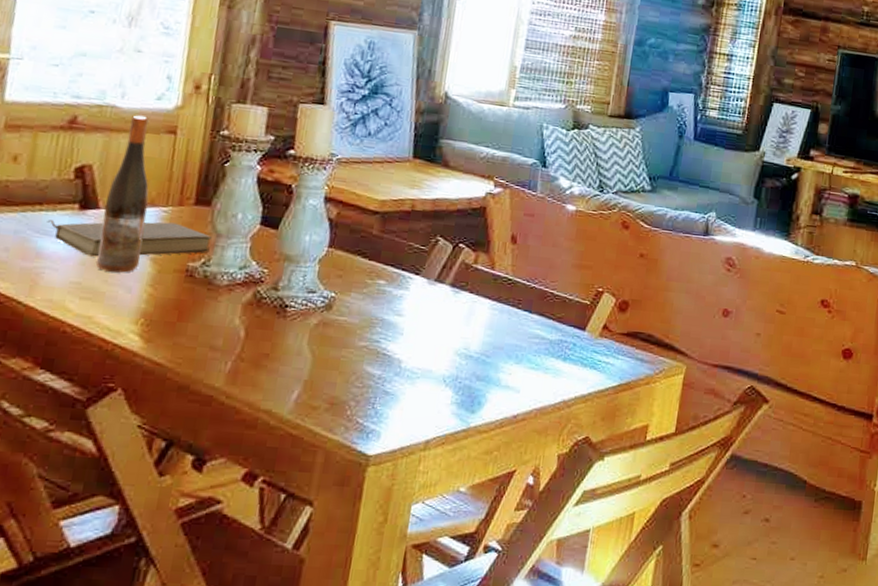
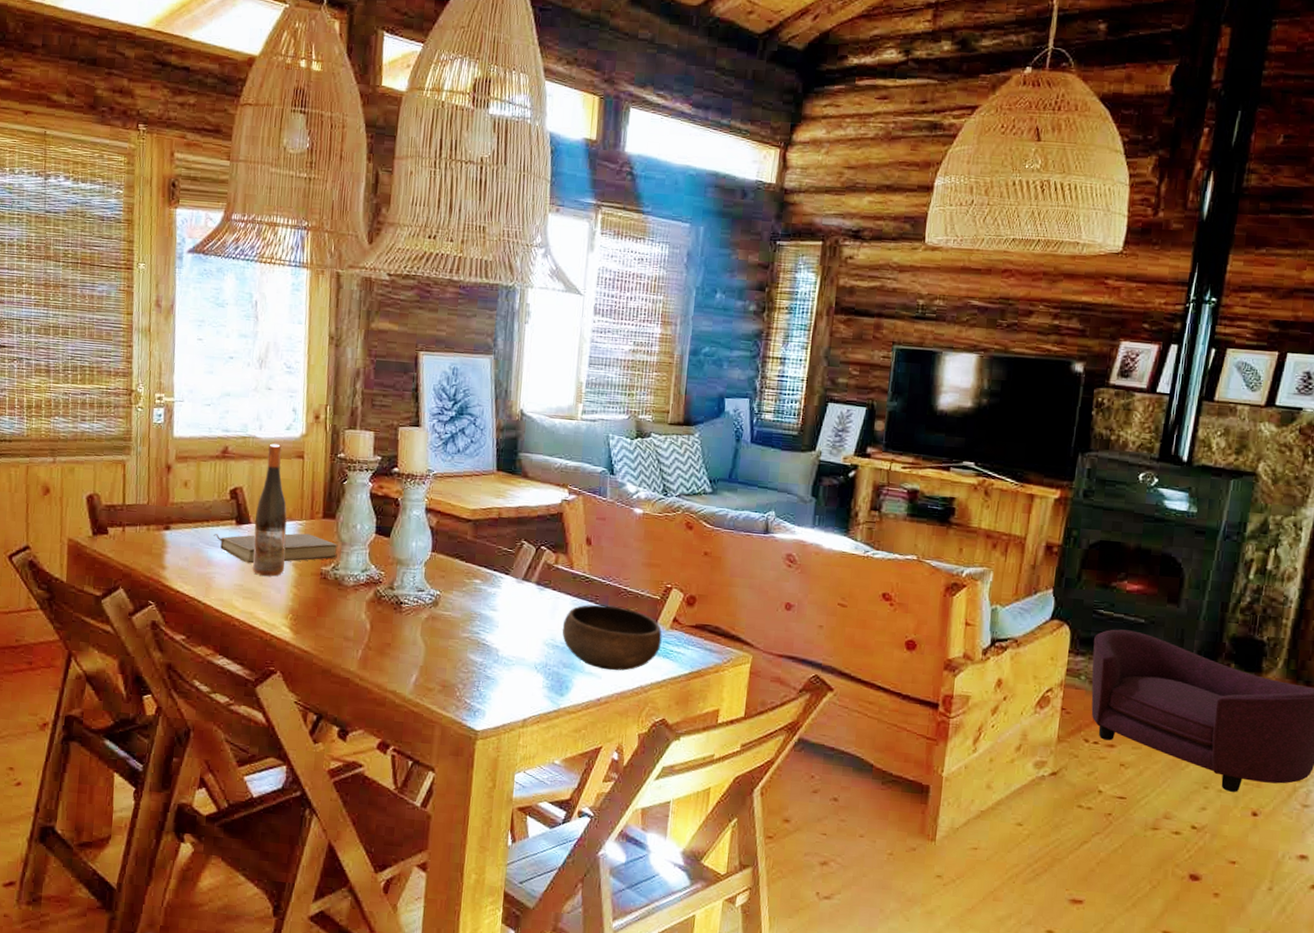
bowl: none [477,309,590,384] -> present [562,604,662,671]

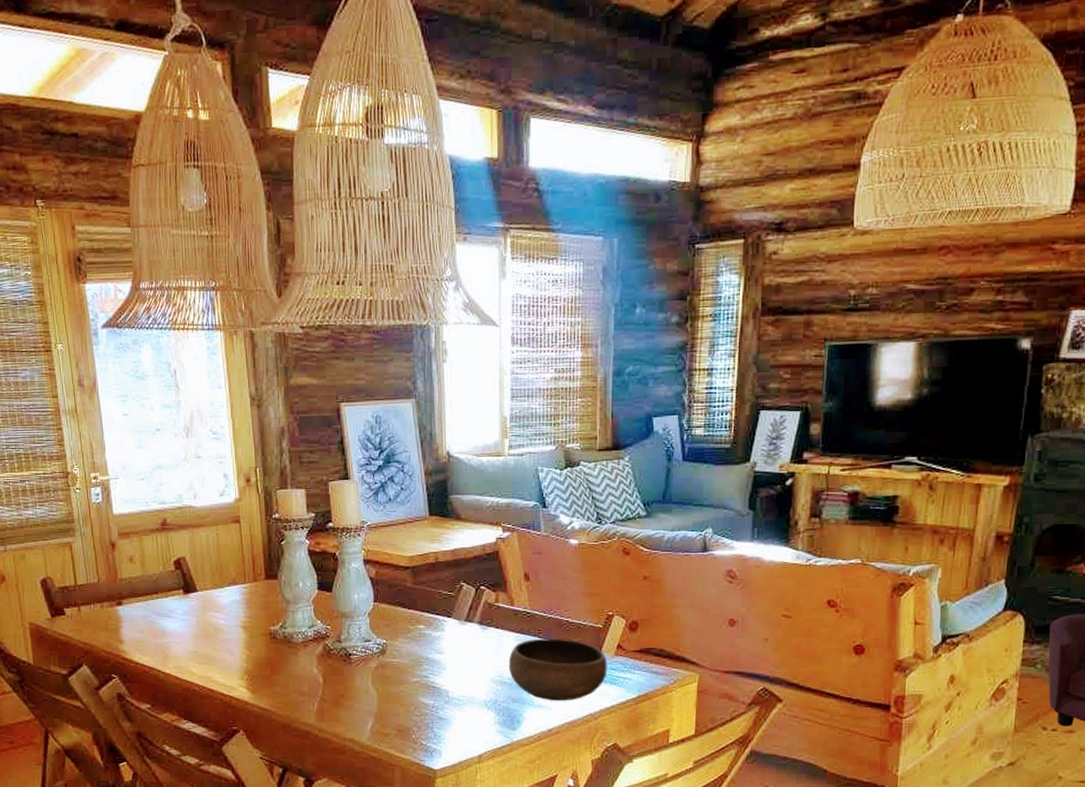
book: present [213,533,338,564] -> none [163,596,284,630]
wine bottle: present [252,443,287,576] -> none [200,511,234,640]

